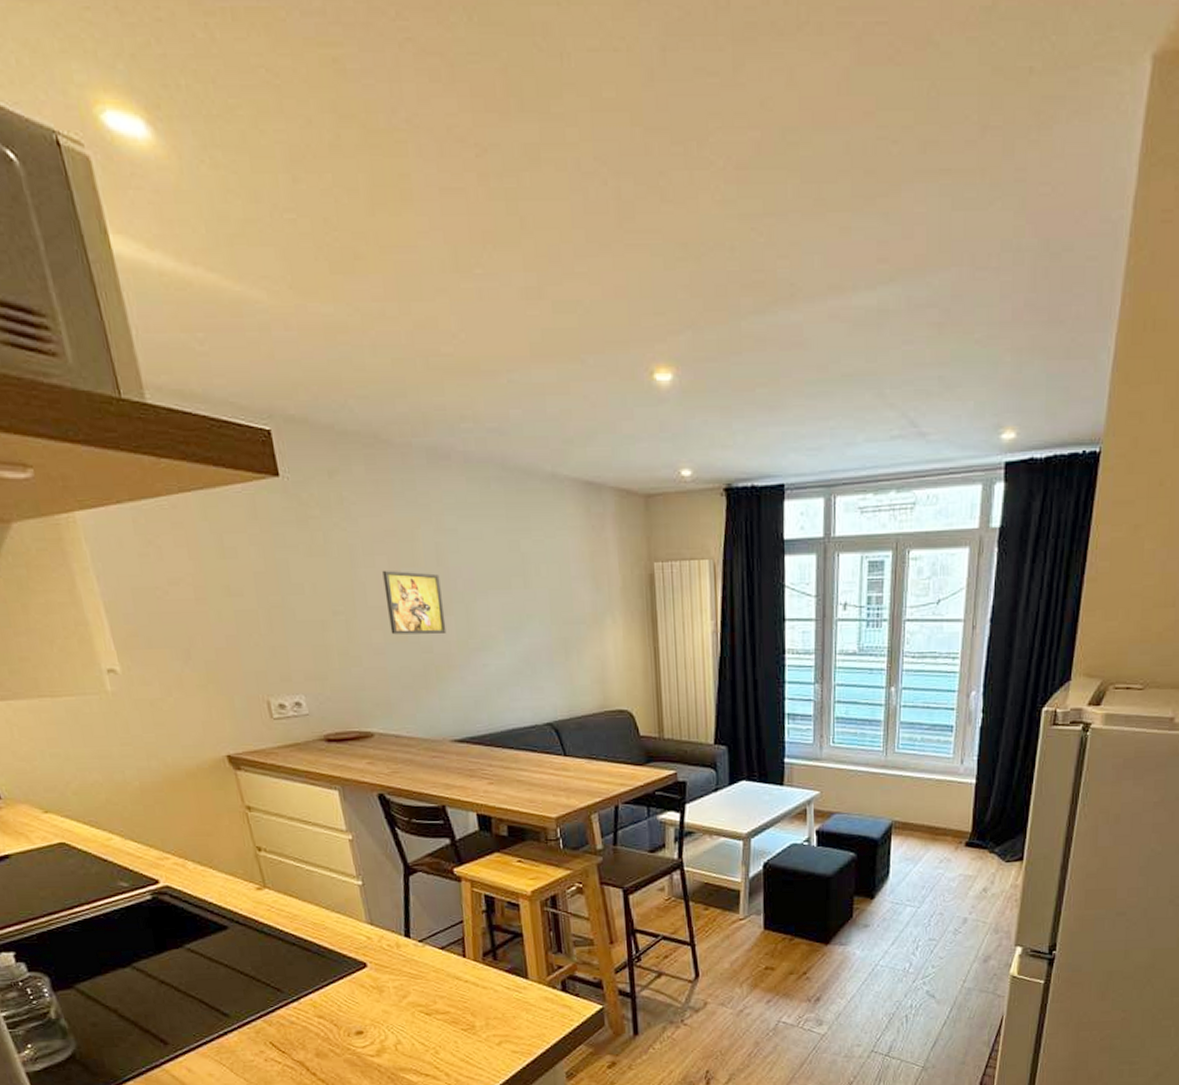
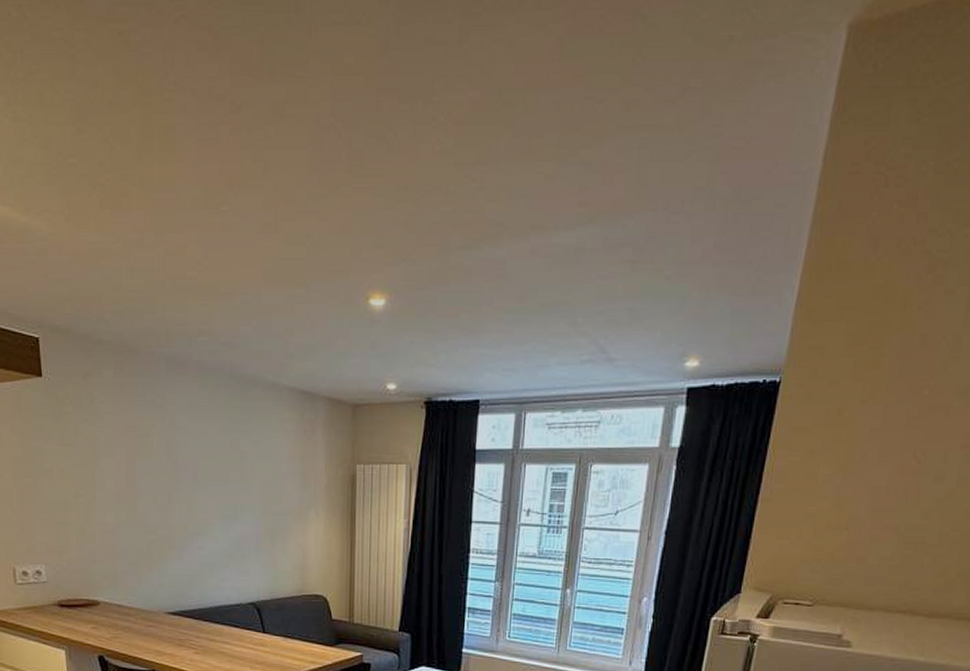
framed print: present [382,570,447,635] -> none [120,460,170,518]

